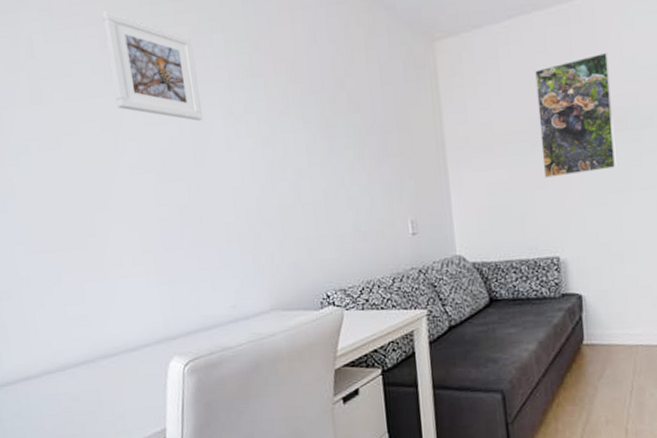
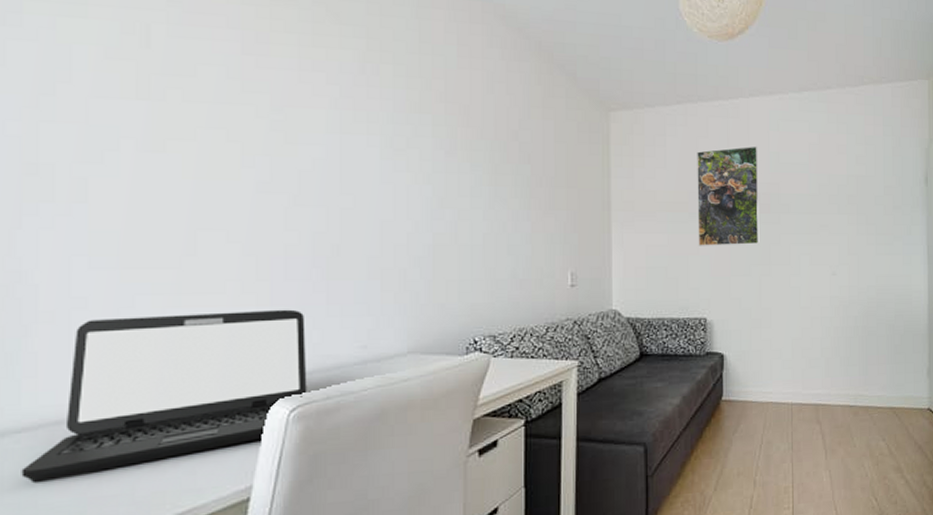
laptop: none [12,276,195,425] -> present [21,309,307,484]
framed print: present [102,10,203,121] -> none [250,17,356,147]

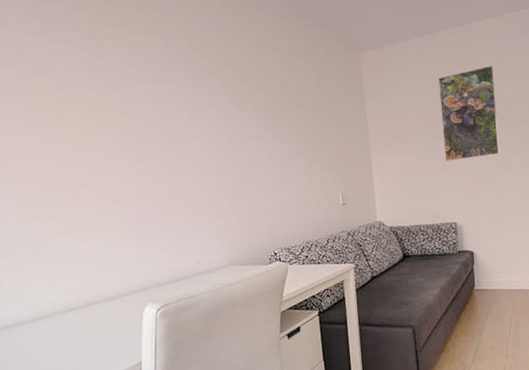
laptop: present [21,309,307,484] -> none [8,238,166,362]

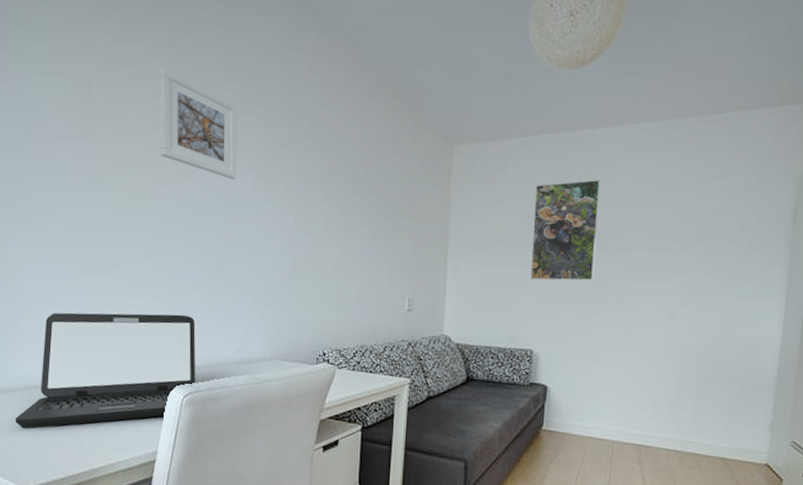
laptop: none [8,238,166,362] -> present [15,312,196,429]
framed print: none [84,18,171,112] -> present [159,67,238,180]

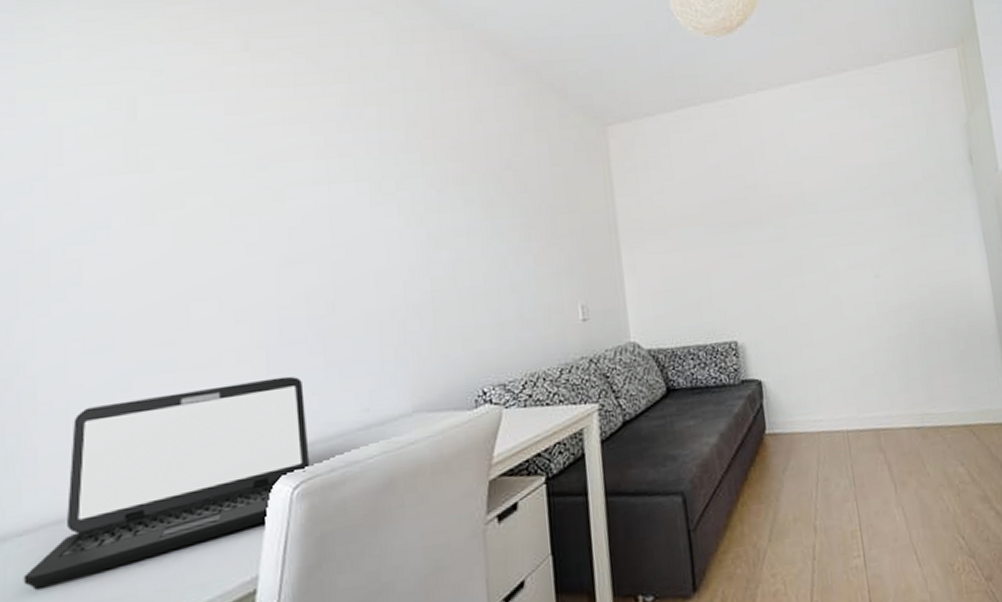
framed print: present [159,67,238,180] -> none [232,76,345,197]
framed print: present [530,179,600,281] -> none [706,143,788,261]

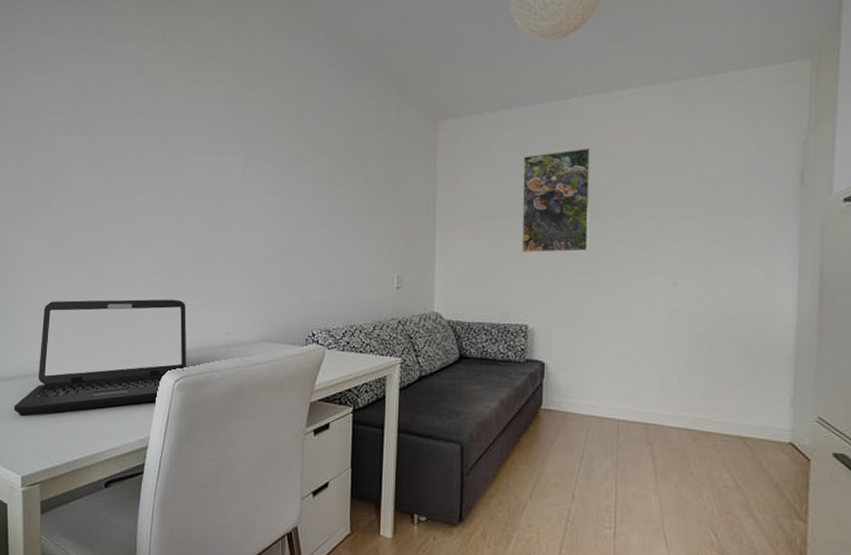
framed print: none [706,143,788,261] -> present [521,147,590,253]

